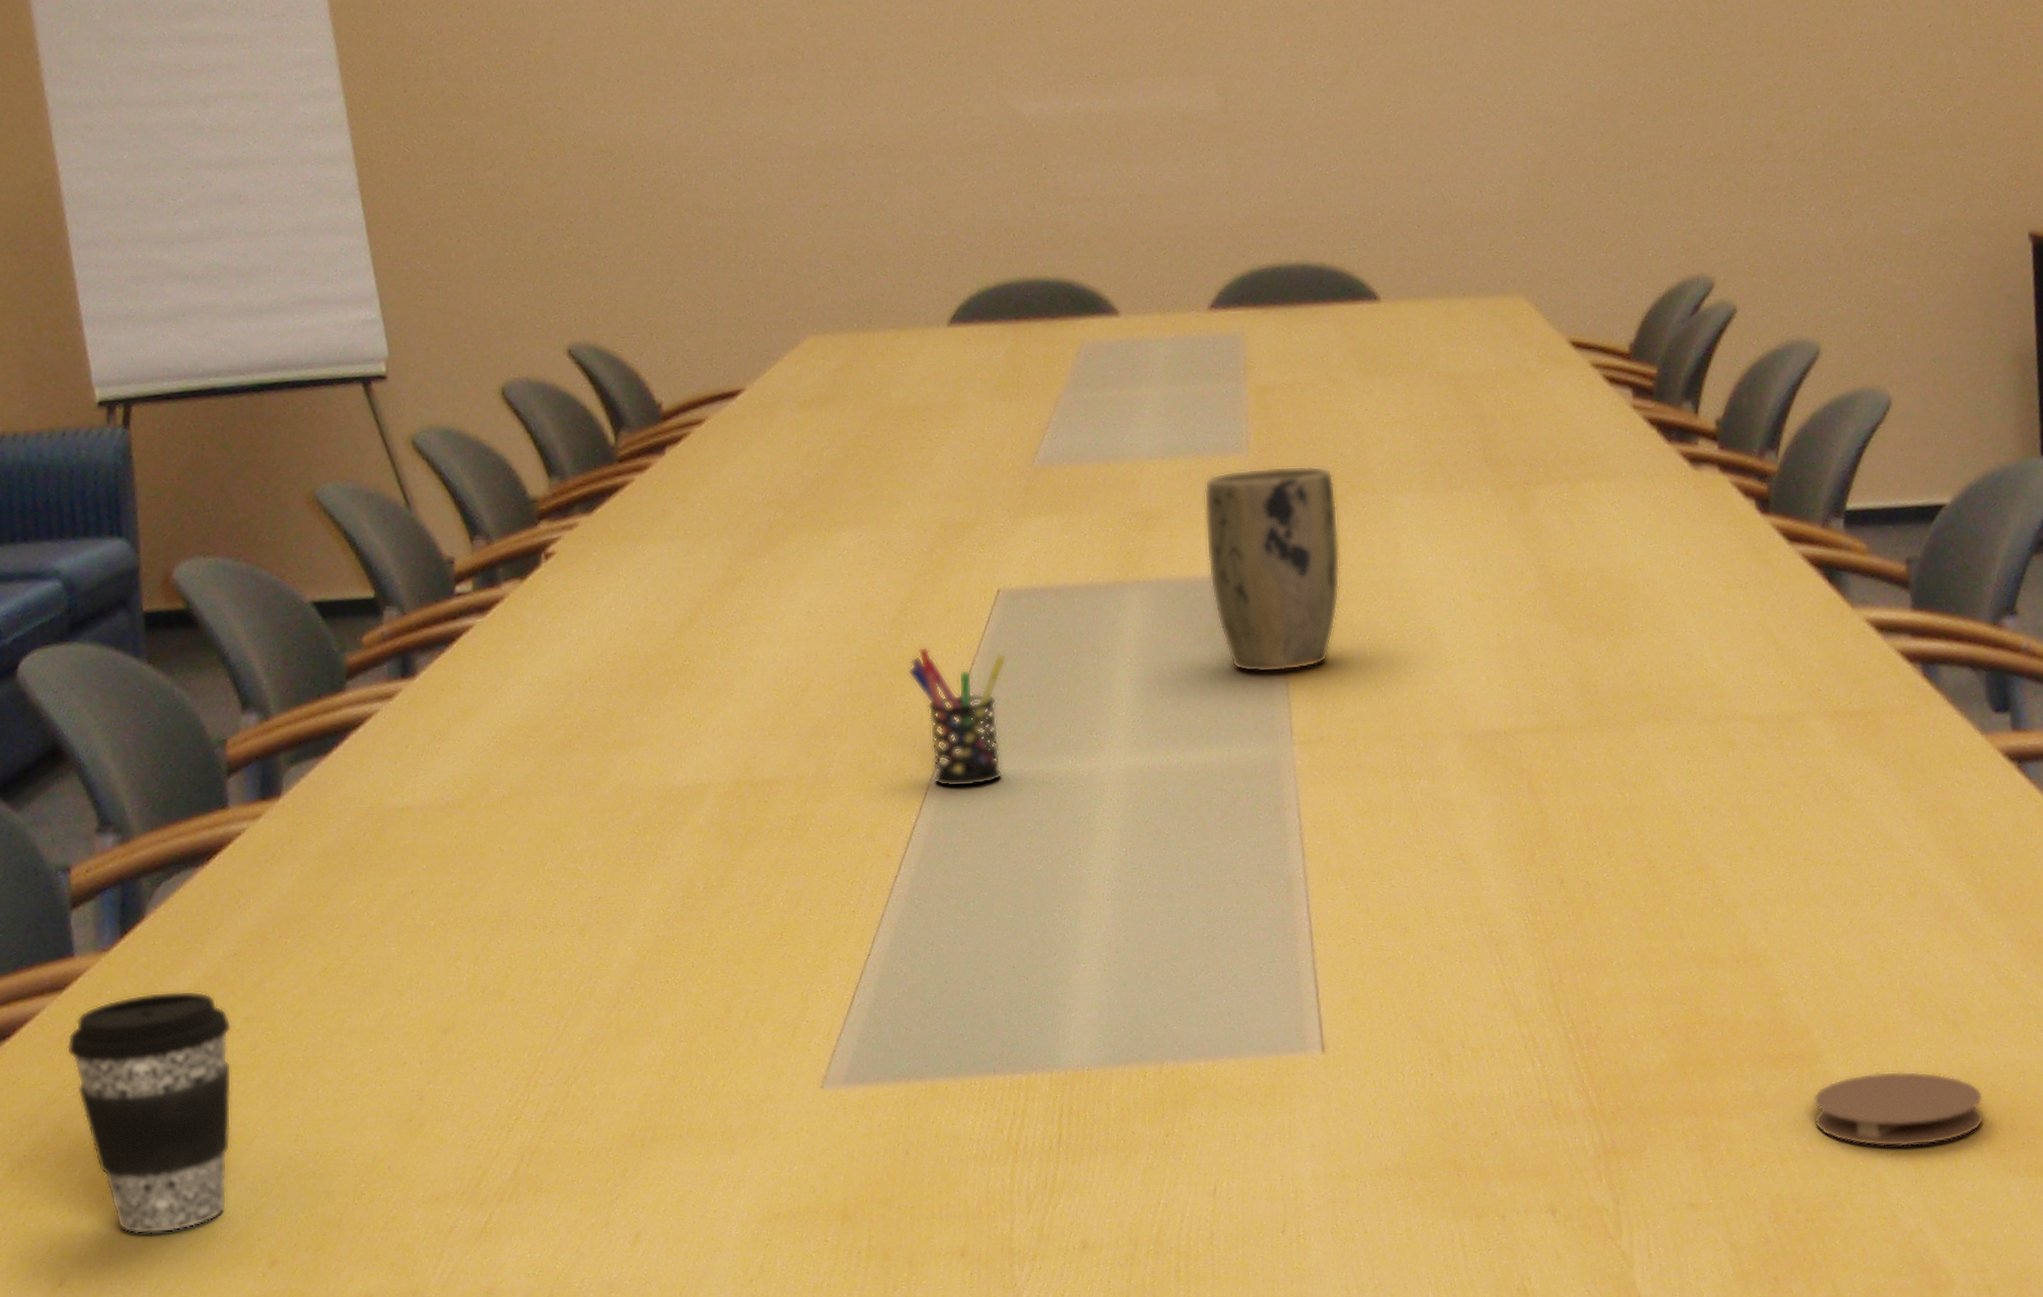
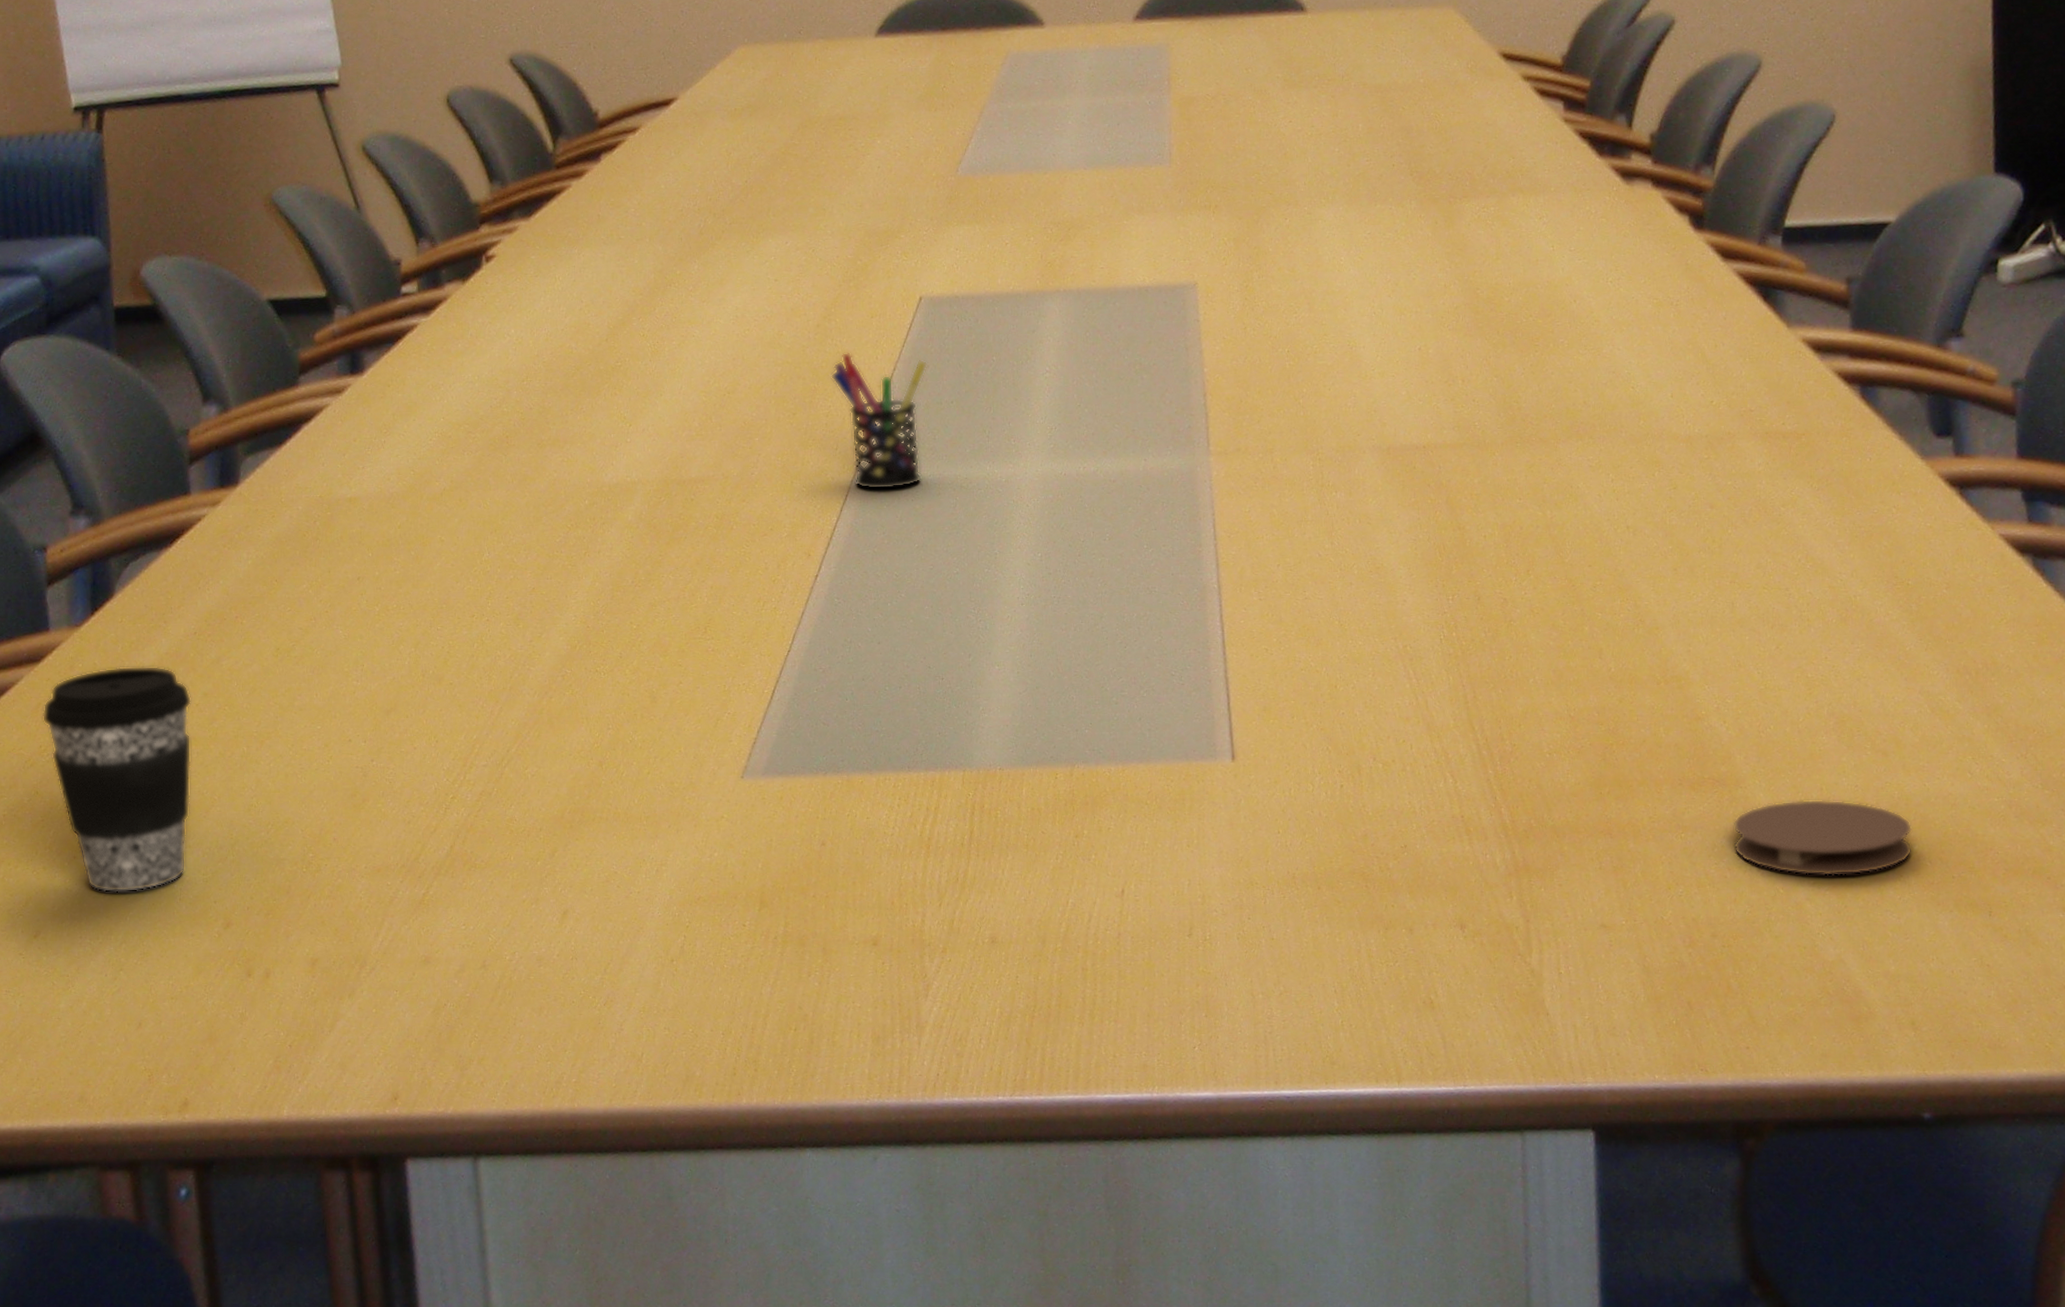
plant pot: present [1204,465,1341,673] -> none [1125,177,1261,383]

